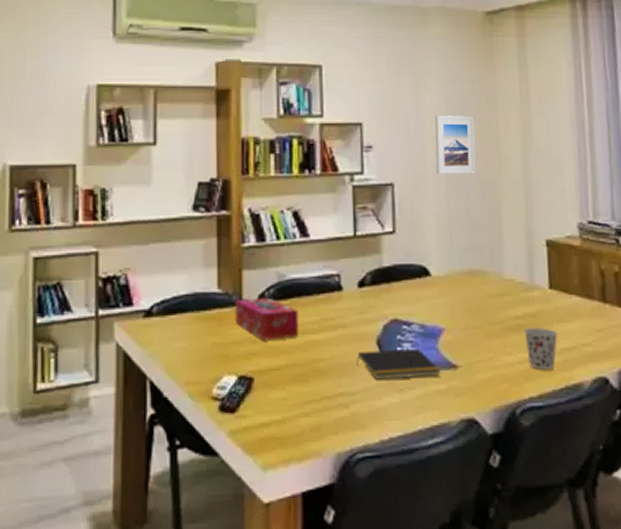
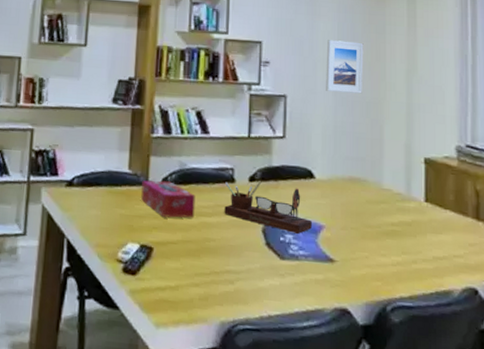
desk organizer: none [331,285,431,341] -> present [224,181,312,234]
notepad: present [356,348,441,380] -> none [243,237,319,266]
cup: present [524,328,558,370] -> none [399,234,431,274]

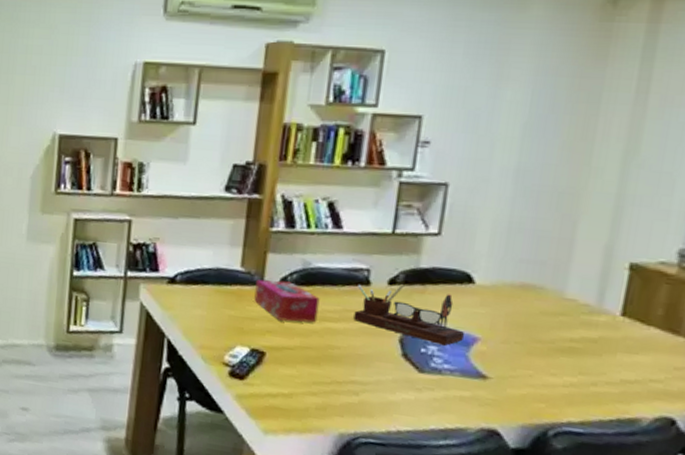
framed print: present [326,40,364,94] -> none [503,112,566,182]

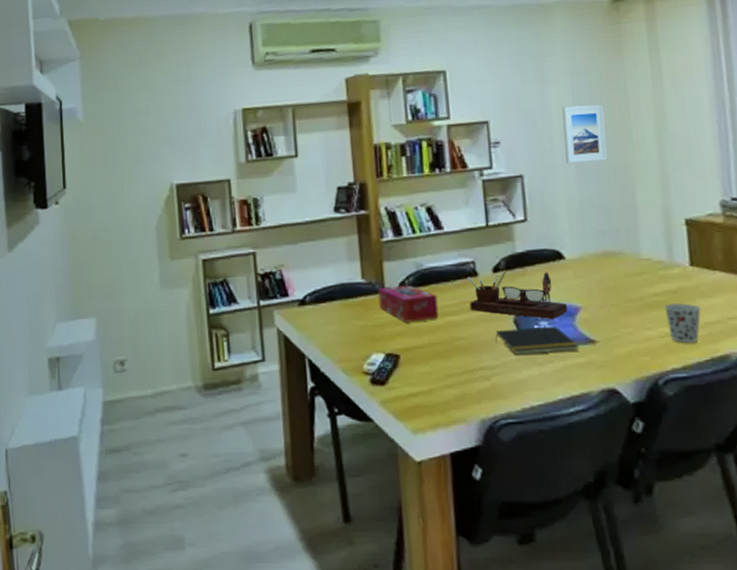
notepad: none [373,346,467,383] -> present [495,325,579,355]
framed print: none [503,112,566,182] -> present [562,104,608,164]
cup: none [576,352,621,399] -> present [664,303,701,343]

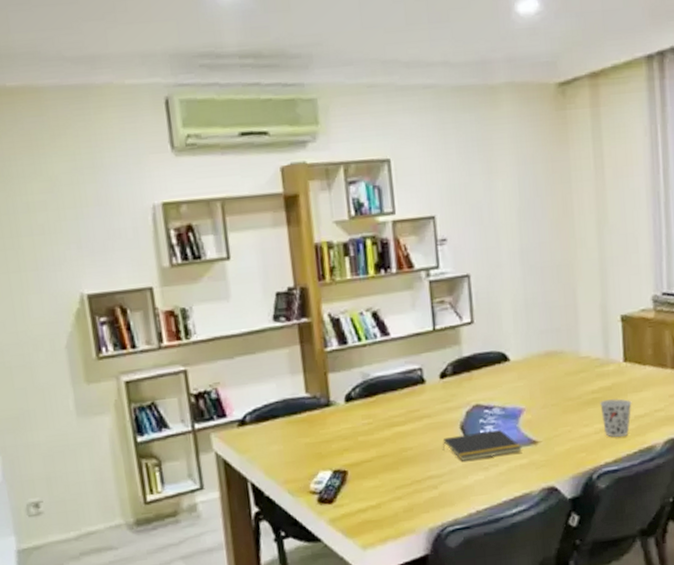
tissue box: present [378,285,439,322] -> none [323,396,387,436]
desk organizer: present [467,270,567,319] -> none [415,375,511,423]
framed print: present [562,104,608,164] -> none [508,197,551,261]

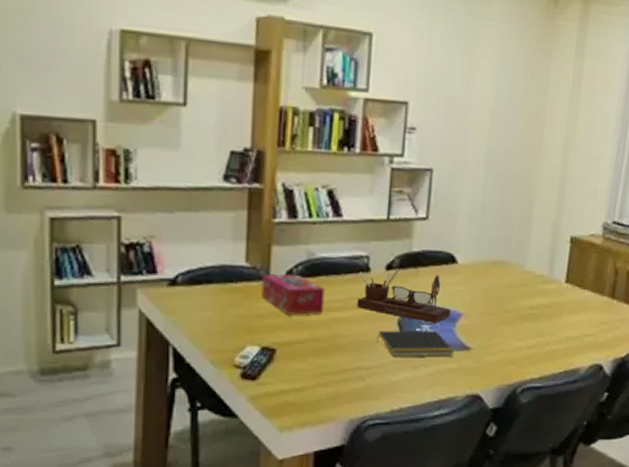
tissue box: none [323,396,387,436] -> present [261,274,325,315]
desk organizer: none [415,375,511,423] -> present [357,269,450,323]
cup: present [600,398,632,437] -> none [535,317,566,355]

